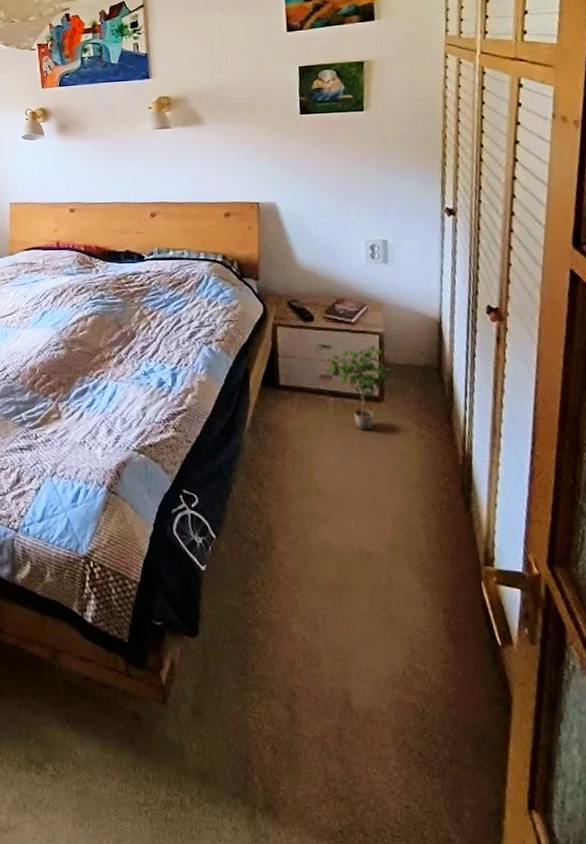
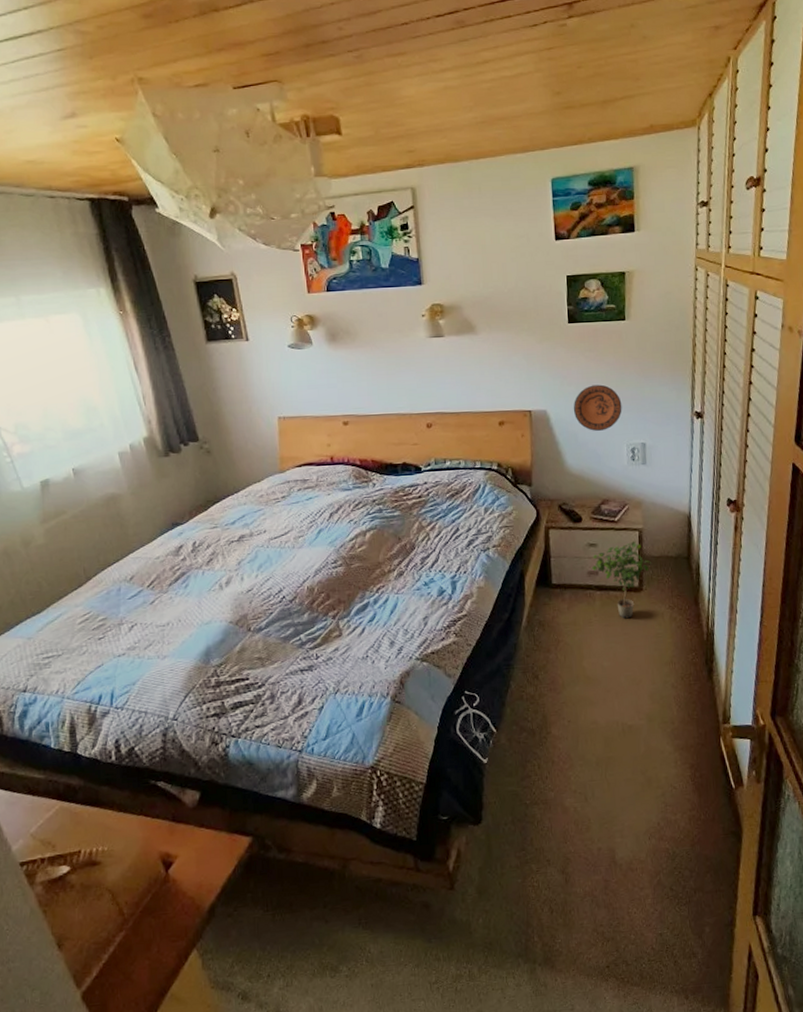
decorative plate: none [304,177,360,226] -> present [573,384,622,431]

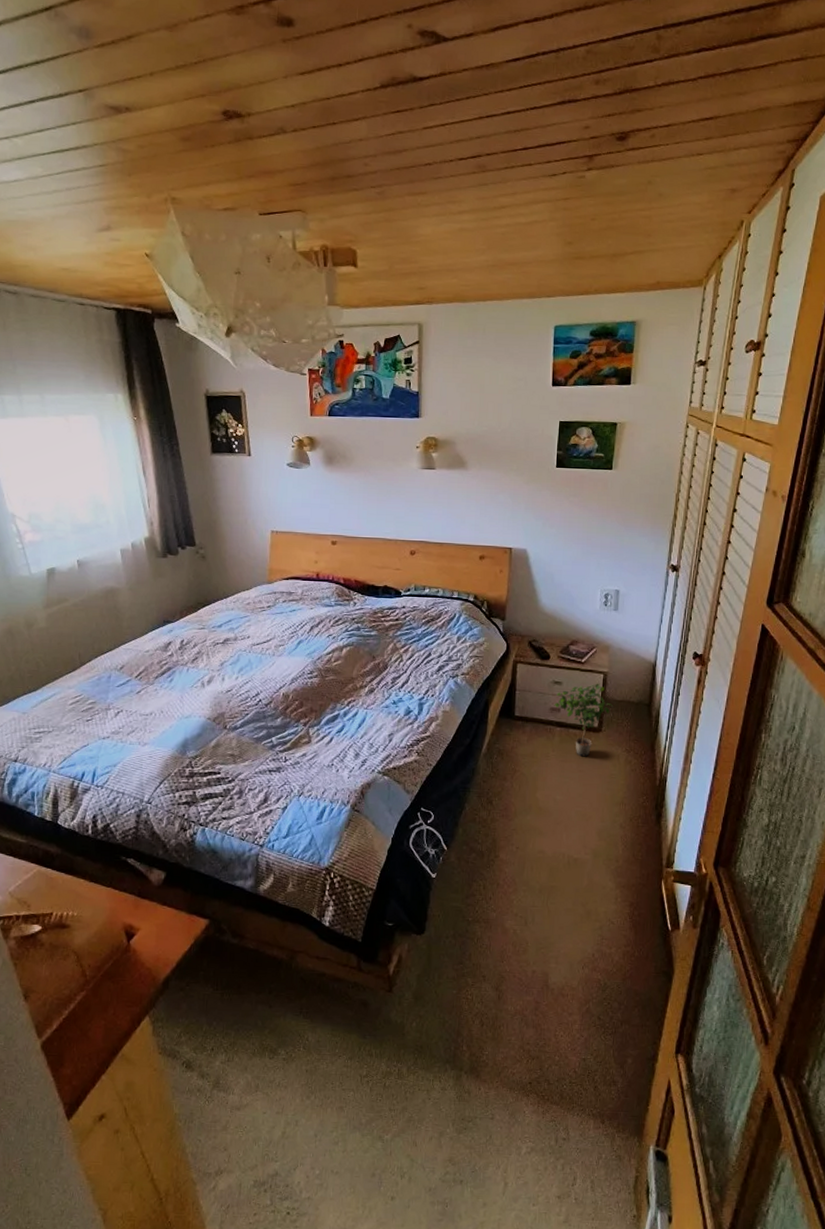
decorative plate: present [573,384,622,431] -> none [552,529,600,574]

